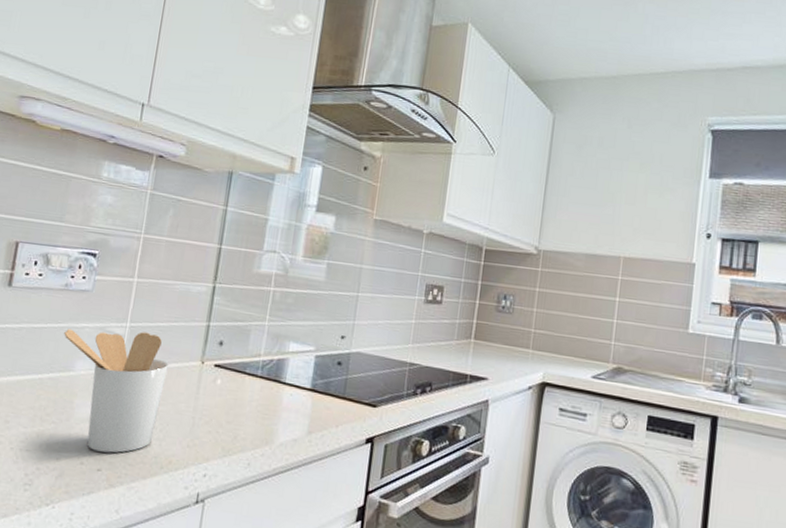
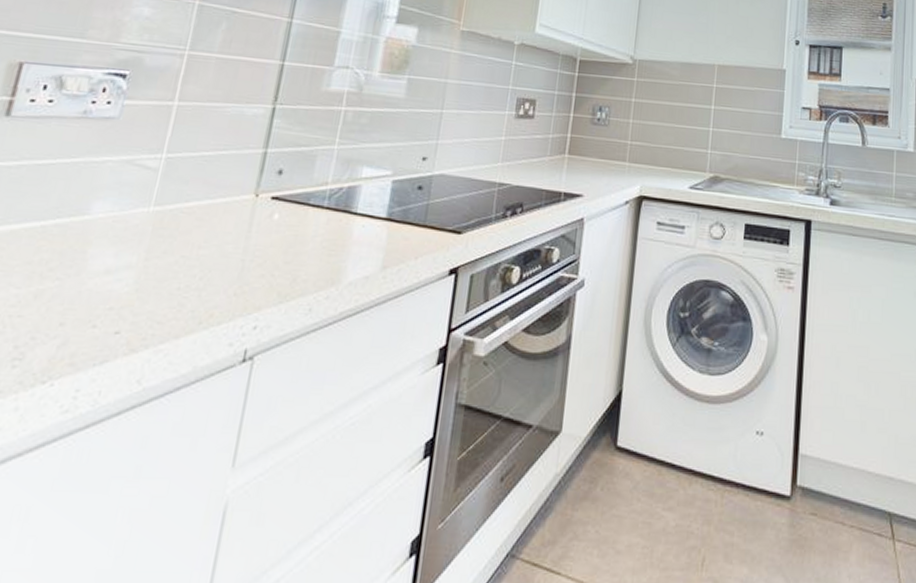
utensil holder: present [64,329,169,453] -> none [78,163,214,311]

